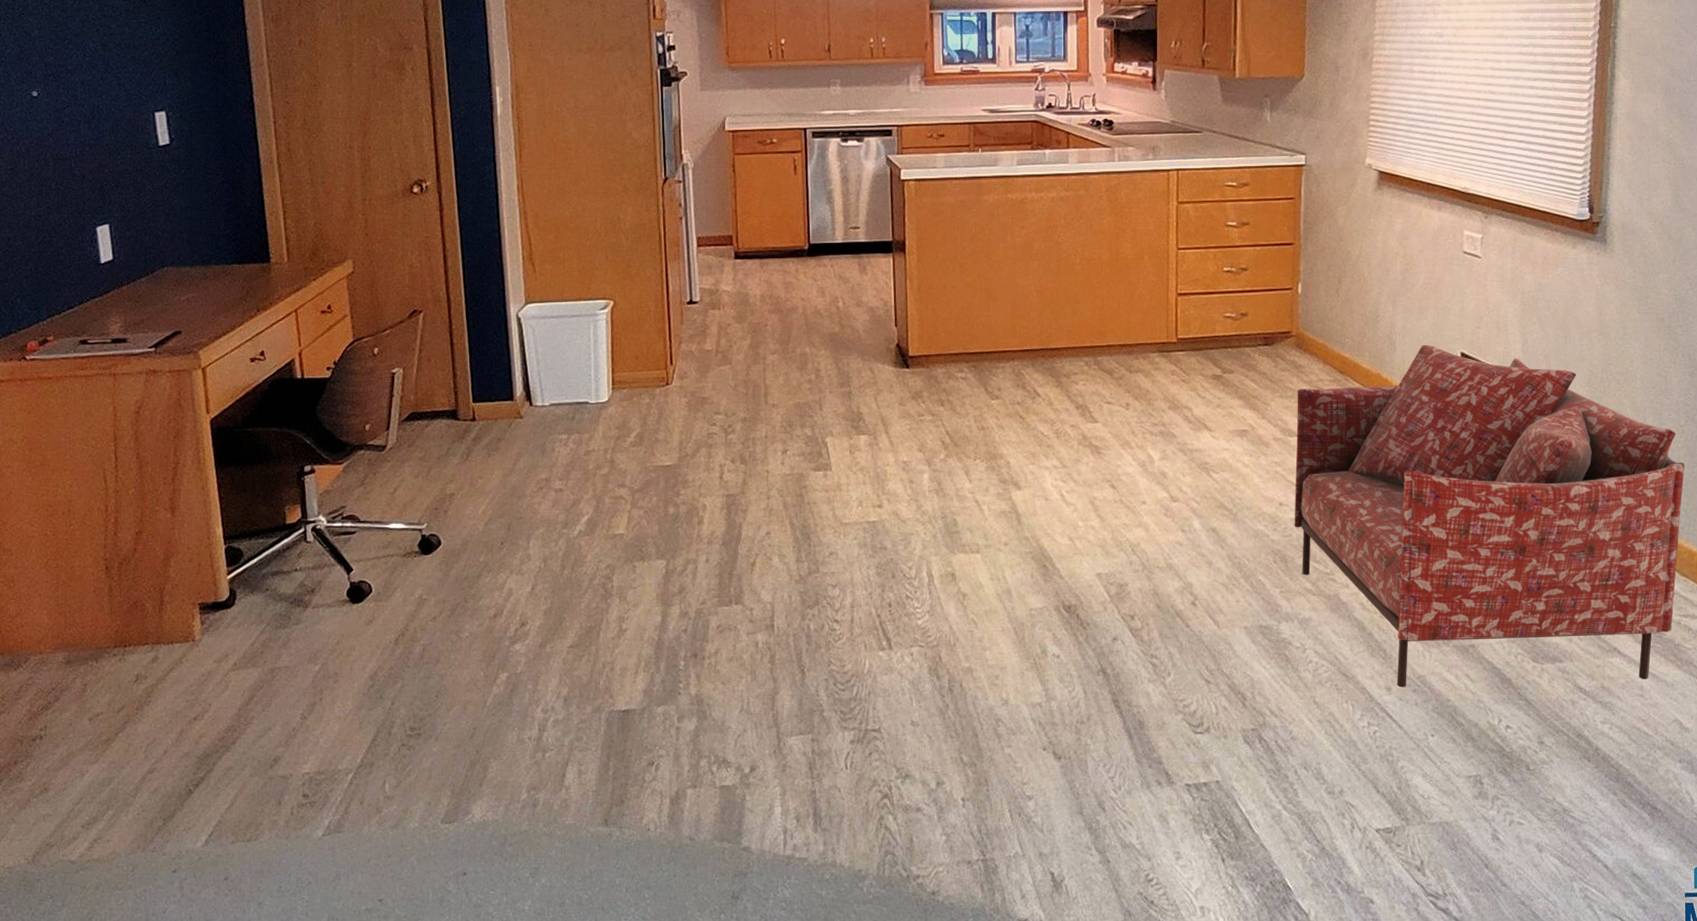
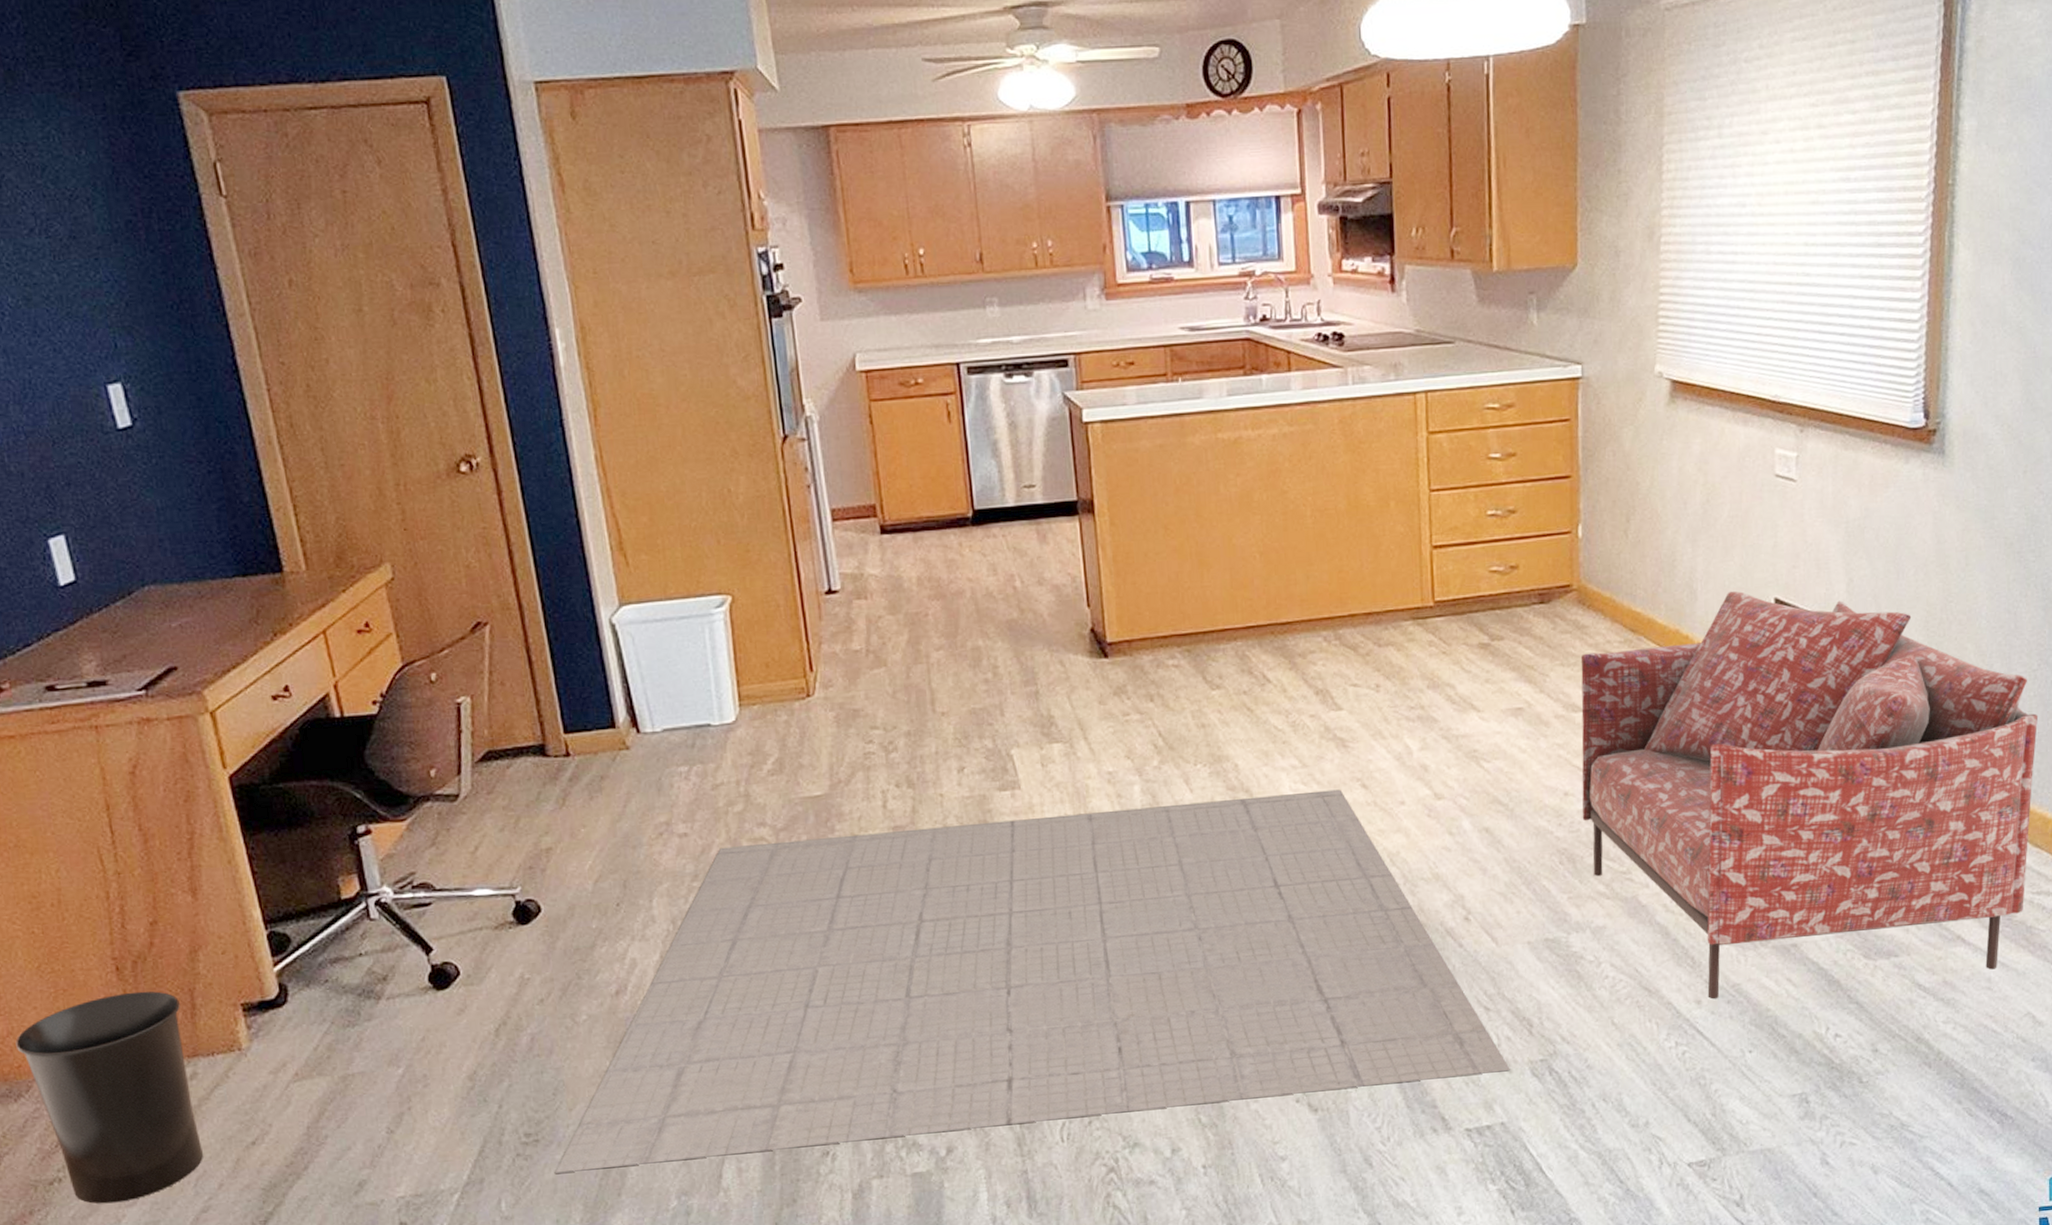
waste bin: none [21,587,156,760] -> present [15,991,204,1204]
area rug: none [430,488,1226,763] -> present [554,789,1510,1173]

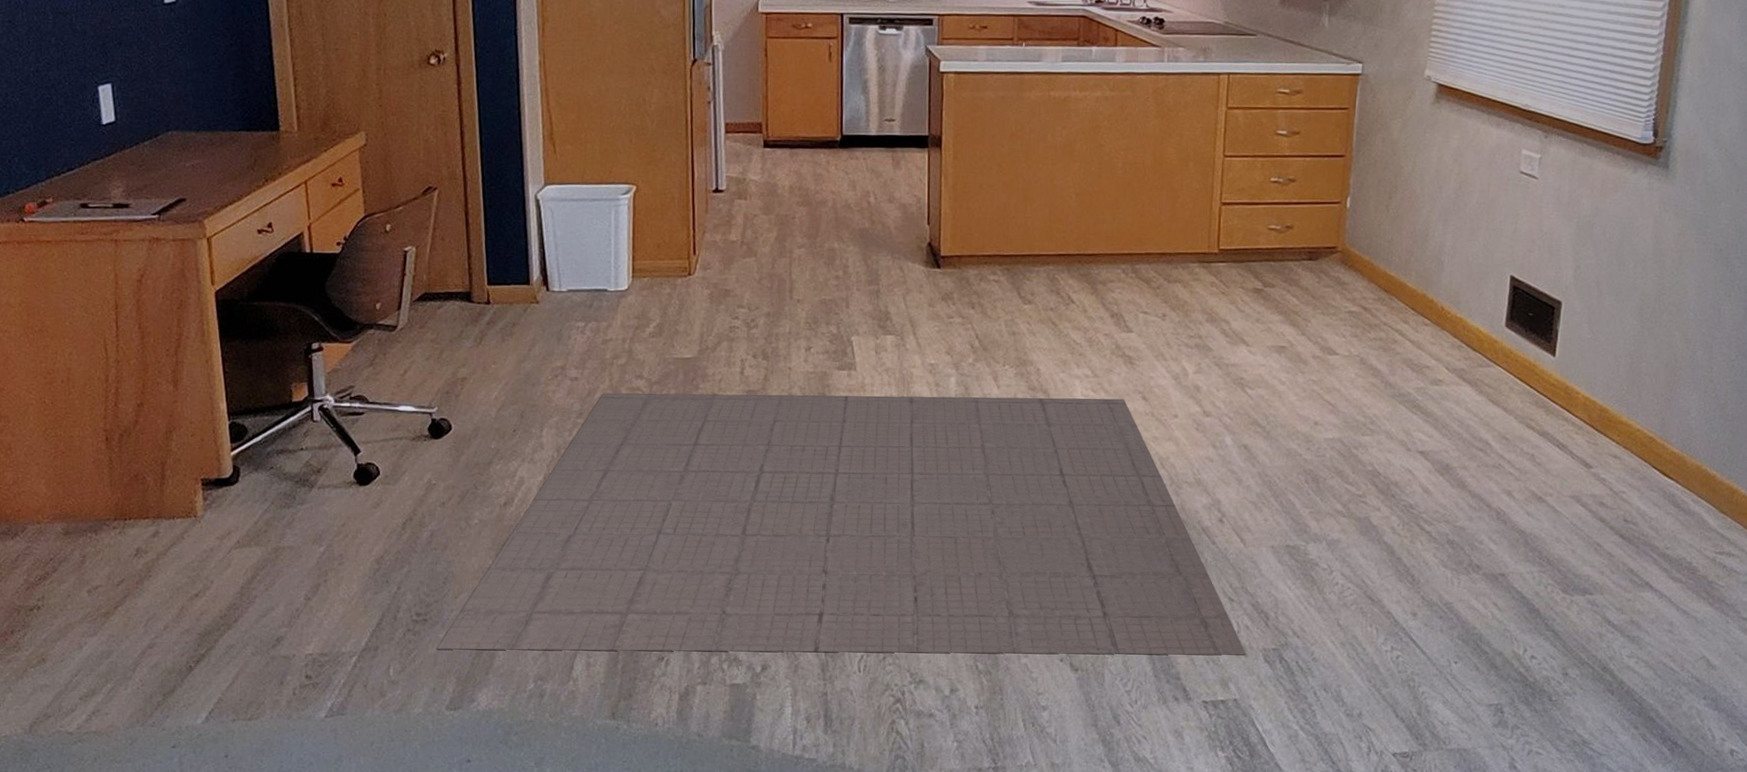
waste bin: present [15,991,204,1204] -> none [19,459,156,632]
armchair: present [1580,591,2038,999] -> none [1328,266,1732,615]

